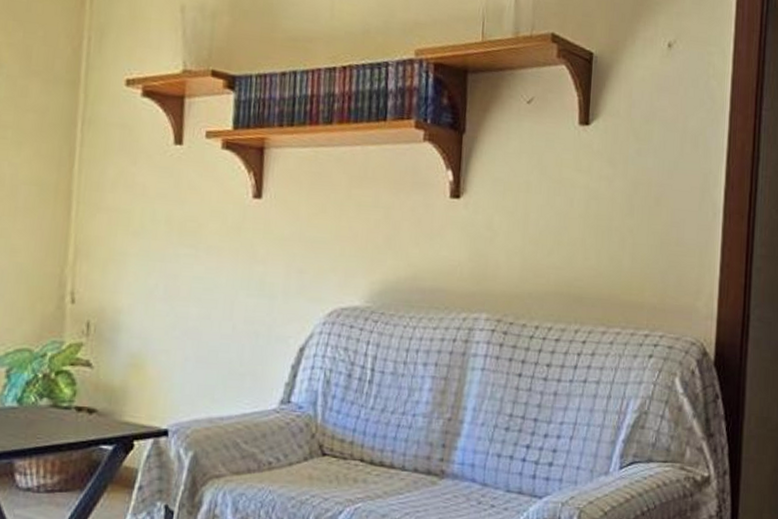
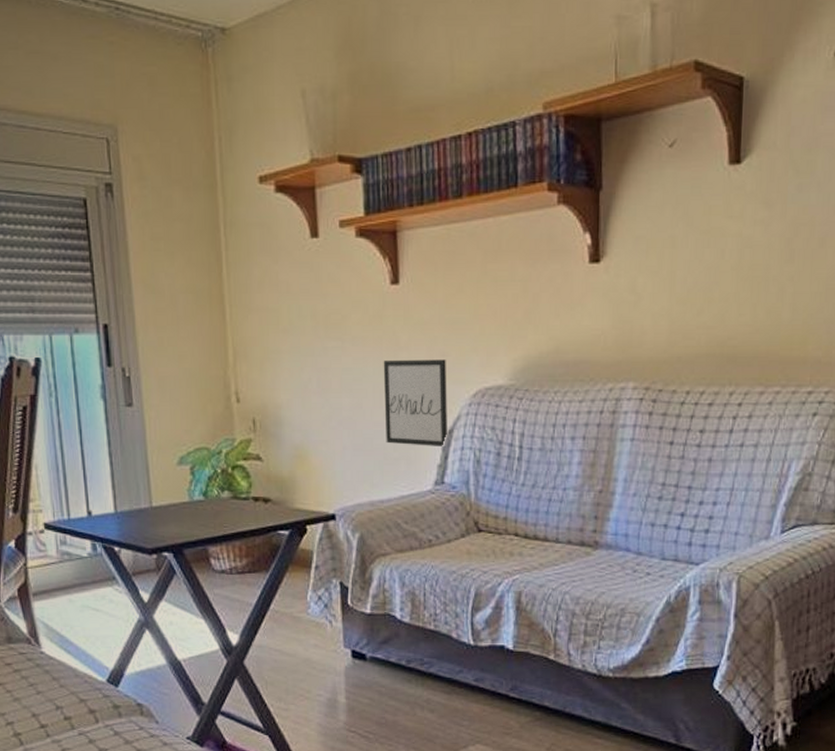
wall art: none [232,272,303,366] -> present [383,359,447,448]

